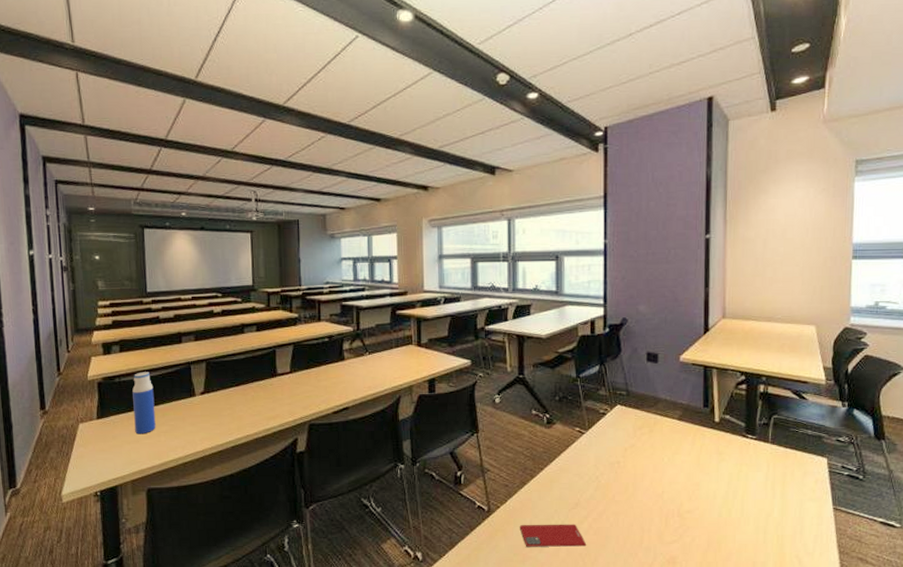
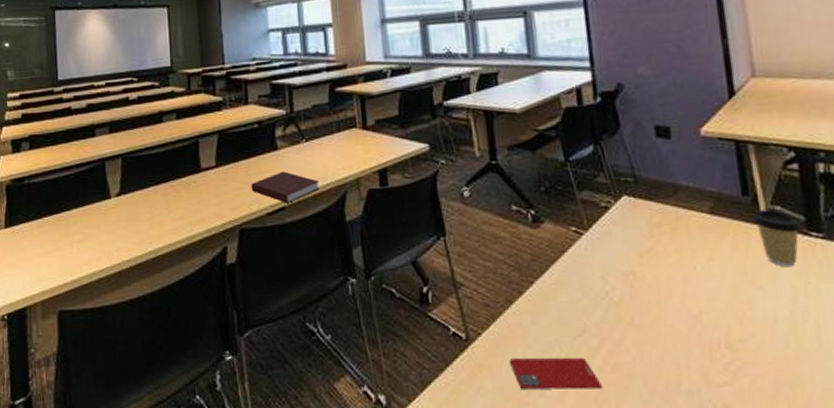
water bottle: present [132,372,156,434] -> none [42,171,68,245]
notebook: none [320,378,379,404] -> present [251,171,320,203]
coffee cup: none [708,418,742,460] -> present [752,210,802,268]

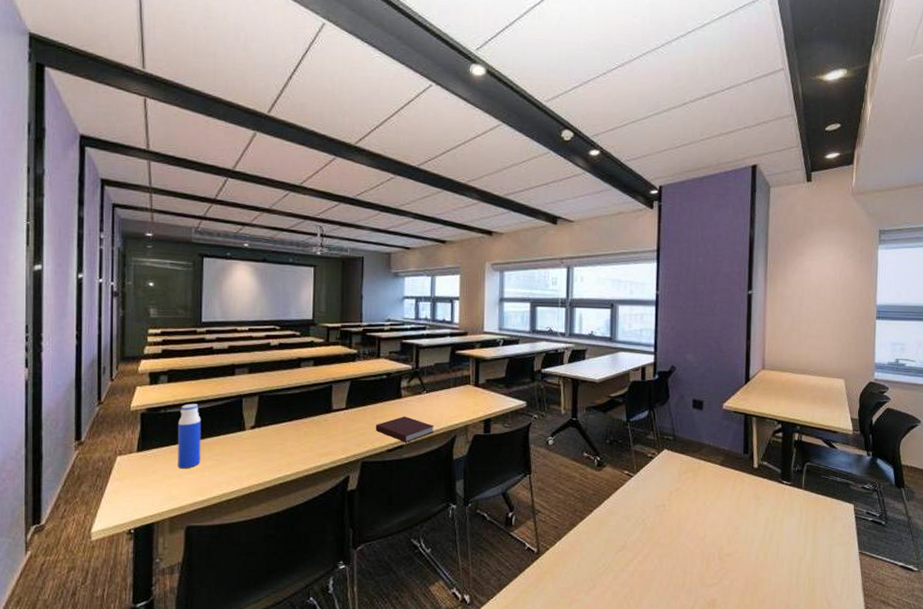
water bottle: none [42,171,68,245] -> present [178,404,201,469]
smartphone: present [509,357,603,389] -> none [567,566,632,589]
coffee cup: present [752,210,802,268] -> none [747,464,778,505]

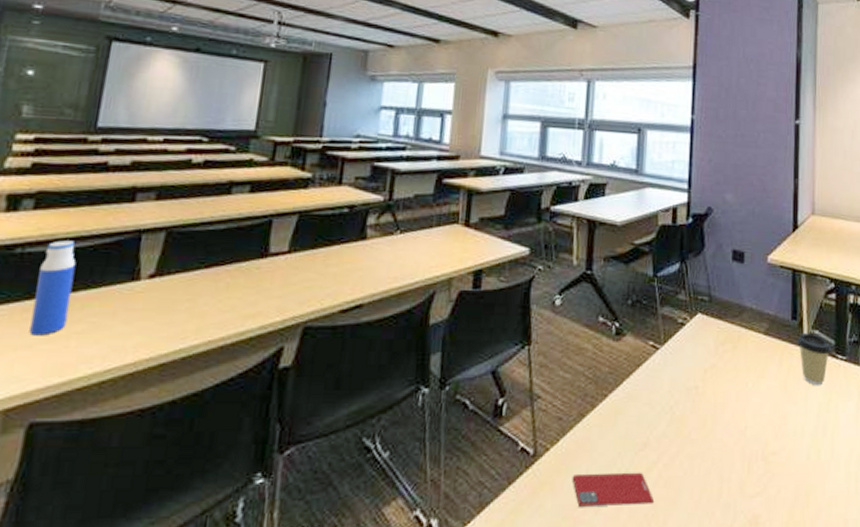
notebook: present [375,416,435,442] -> none [326,264,408,300]
smartphone: none [567,566,632,589] -> present [572,472,655,507]
coffee cup: none [747,464,778,505] -> present [796,333,832,386]

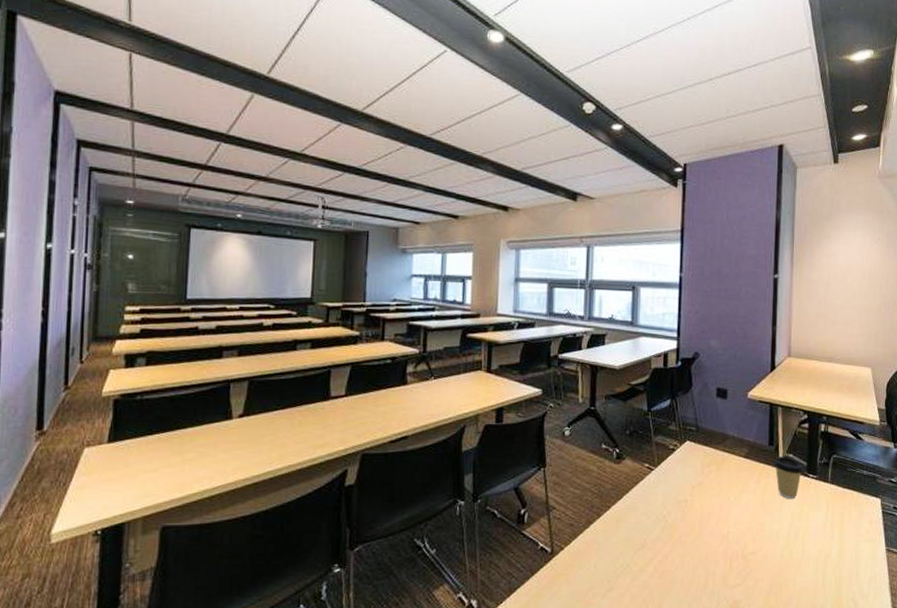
water bottle: present [29,240,76,336] -> none [154,389,183,462]
smartphone: present [572,472,655,507] -> none [583,566,651,592]

